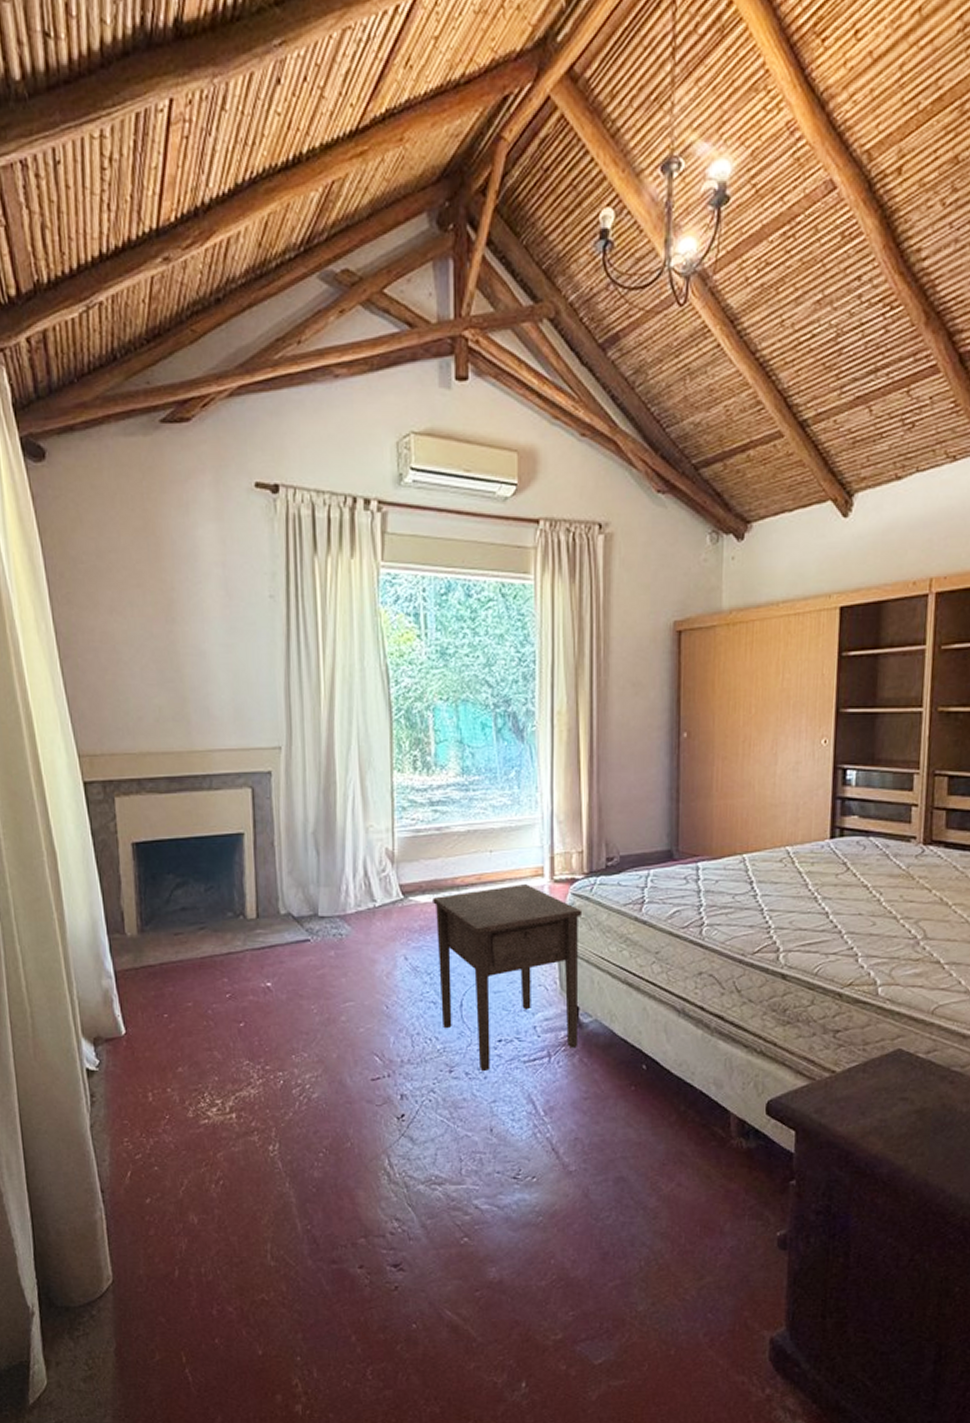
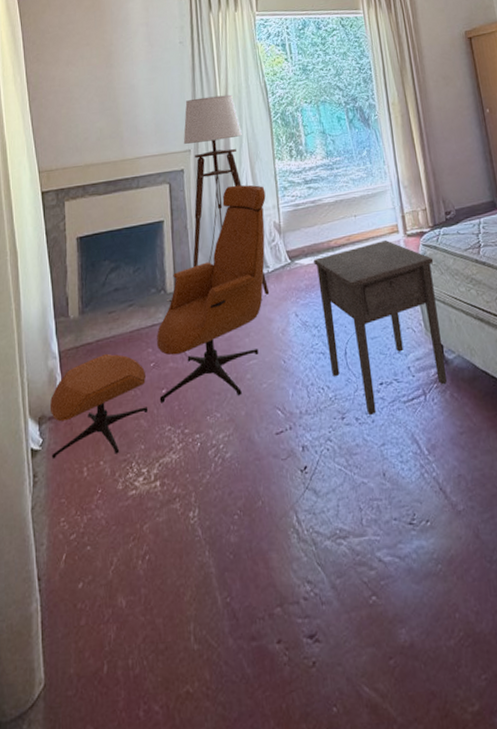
lounge chair: none [106,798,378,1083] -> present [49,185,266,460]
floor lamp: none [247,677,375,933] -> present [167,94,270,302]

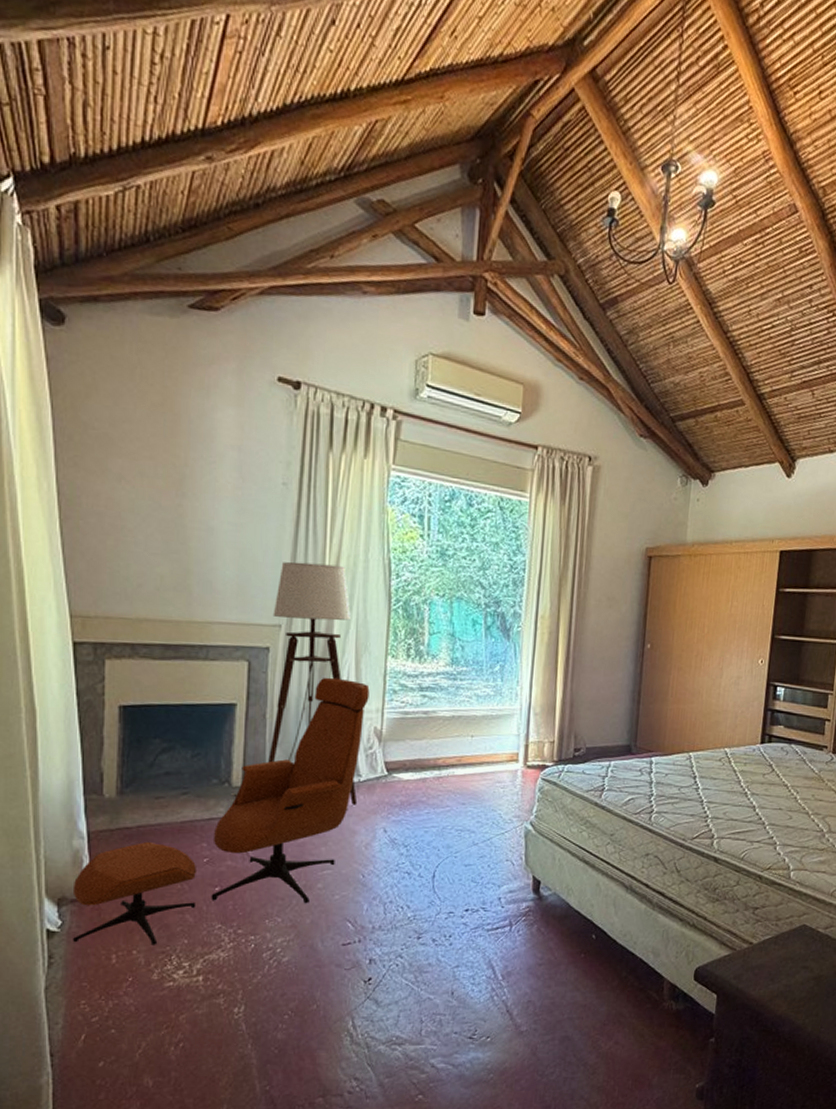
nightstand: present [314,239,448,416] -> none [414,767,550,939]

